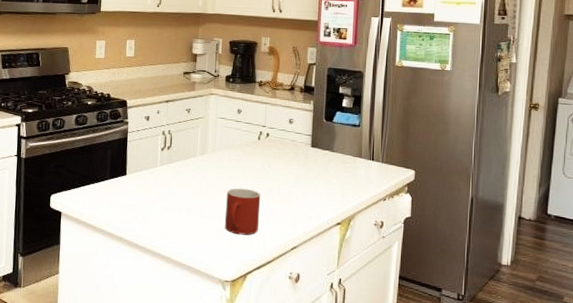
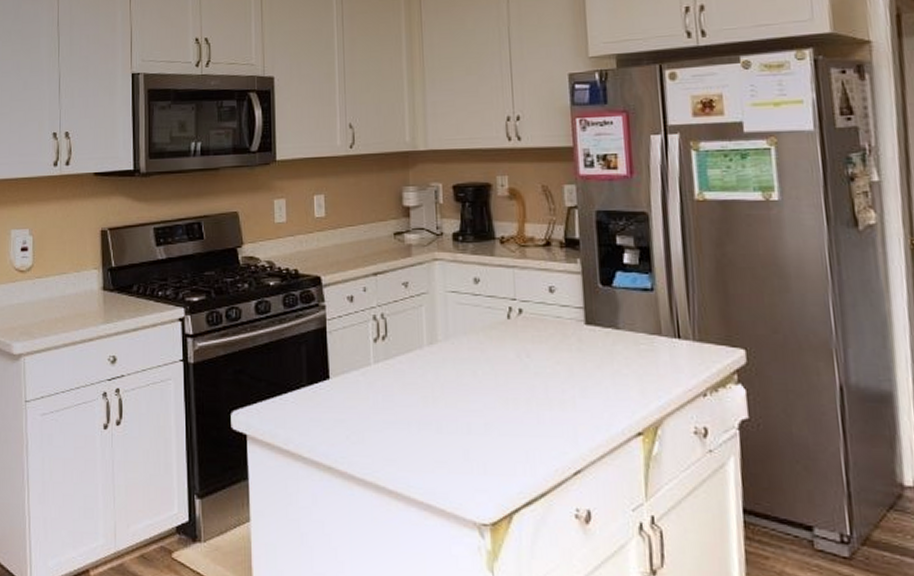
mug: present [225,188,261,235] -> none [471,388,522,457]

